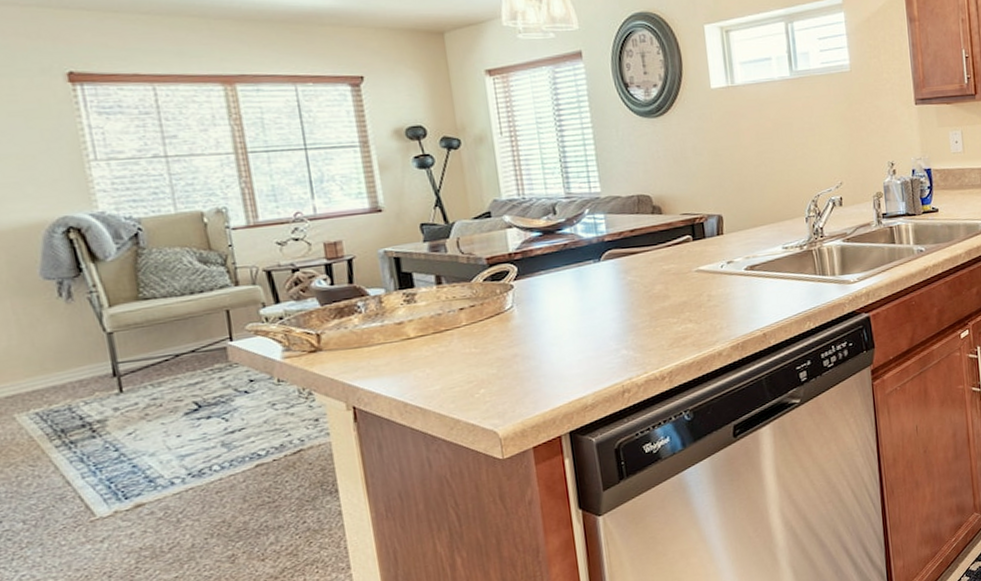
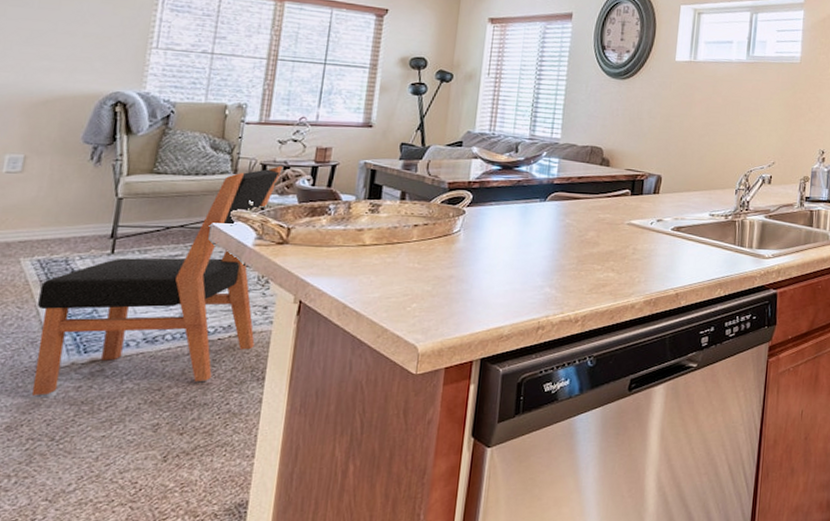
dining chair: none [49,269,316,551] -> present [31,166,283,396]

